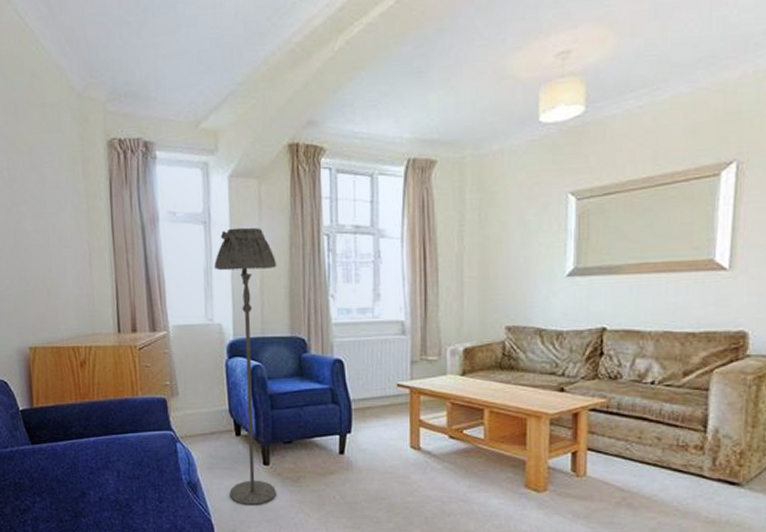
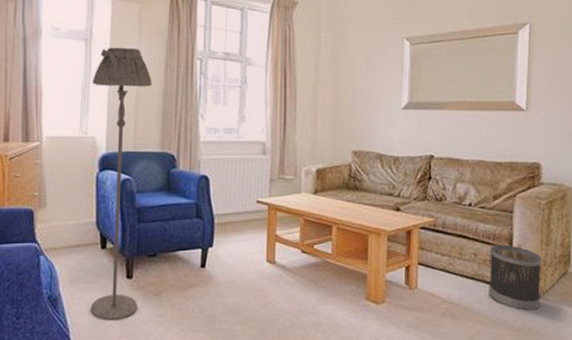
wastebasket: none [675,427,745,501] -> present [489,245,541,311]

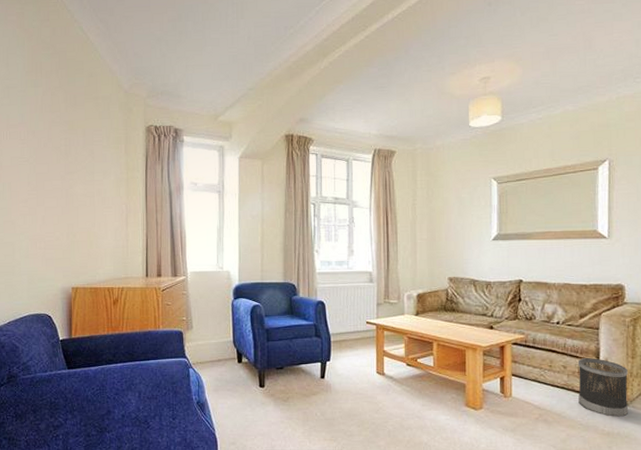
floor lamp: present [90,47,153,321] -> none [226,196,275,422]

